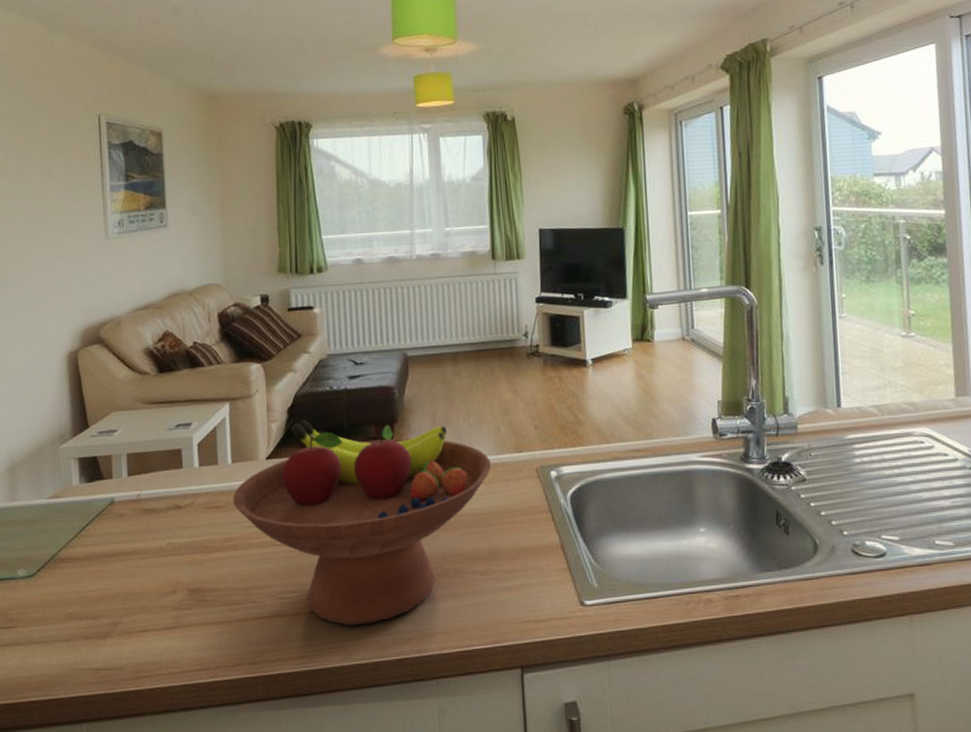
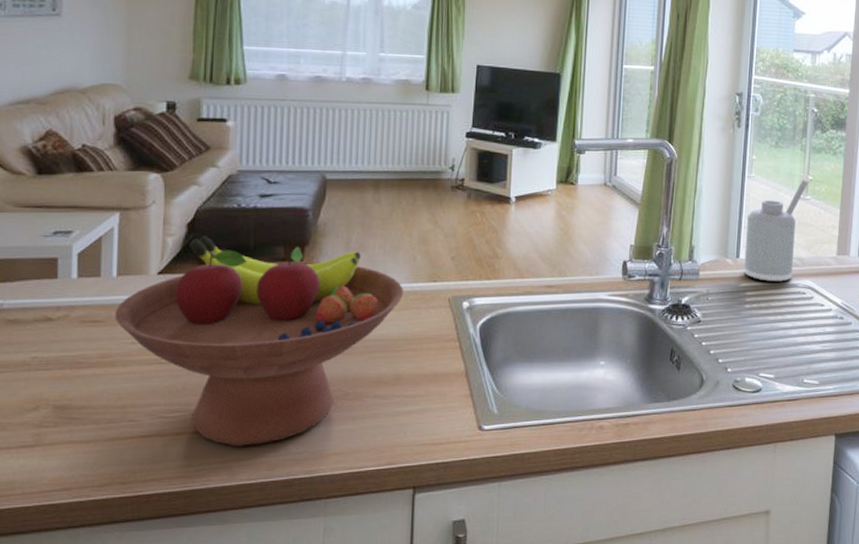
soap dispenser: none [844,315,910,432] -> present [743,180,808,282]

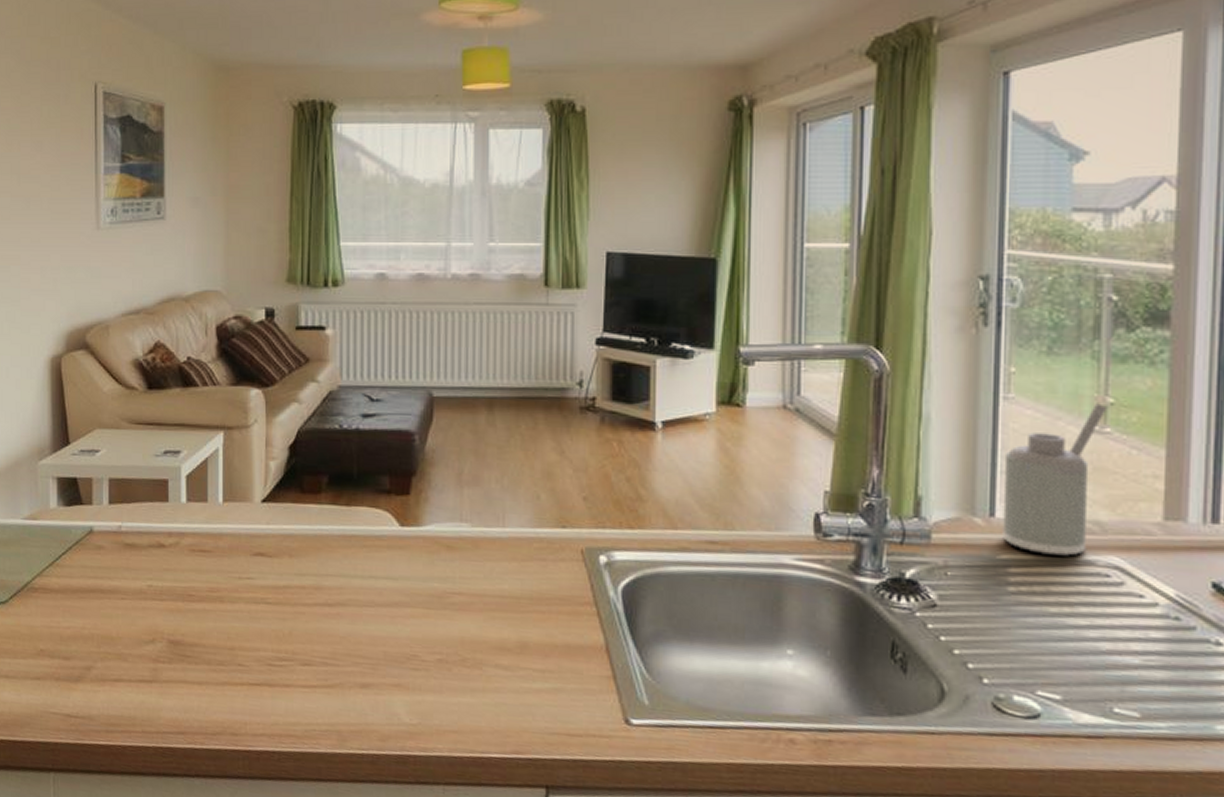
fruit bowl: present [115,236,403,446] -> none [222,460,526,709]

